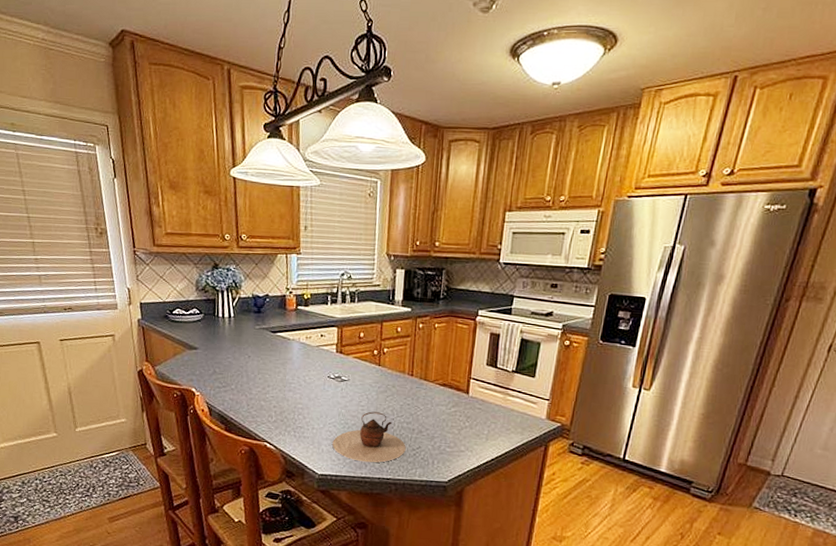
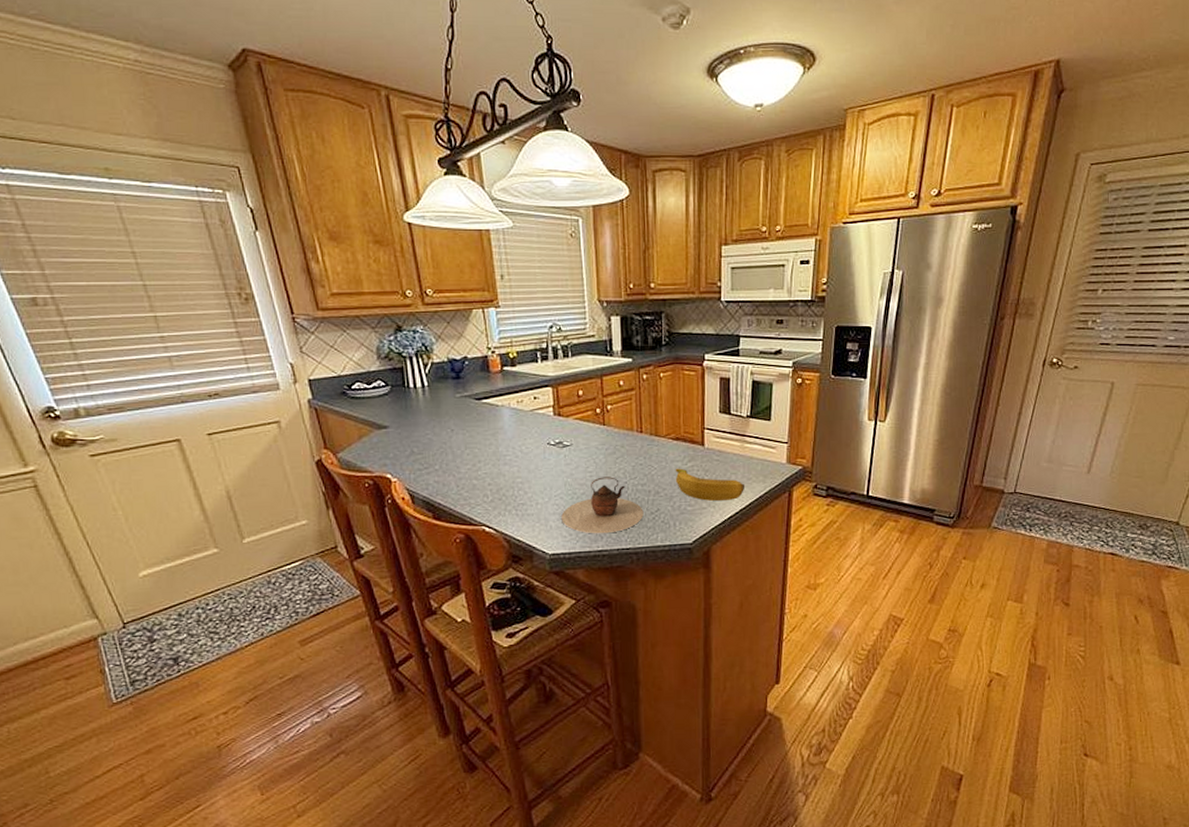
banana: none [438,411,504,447] -> present [675,468,745,501]

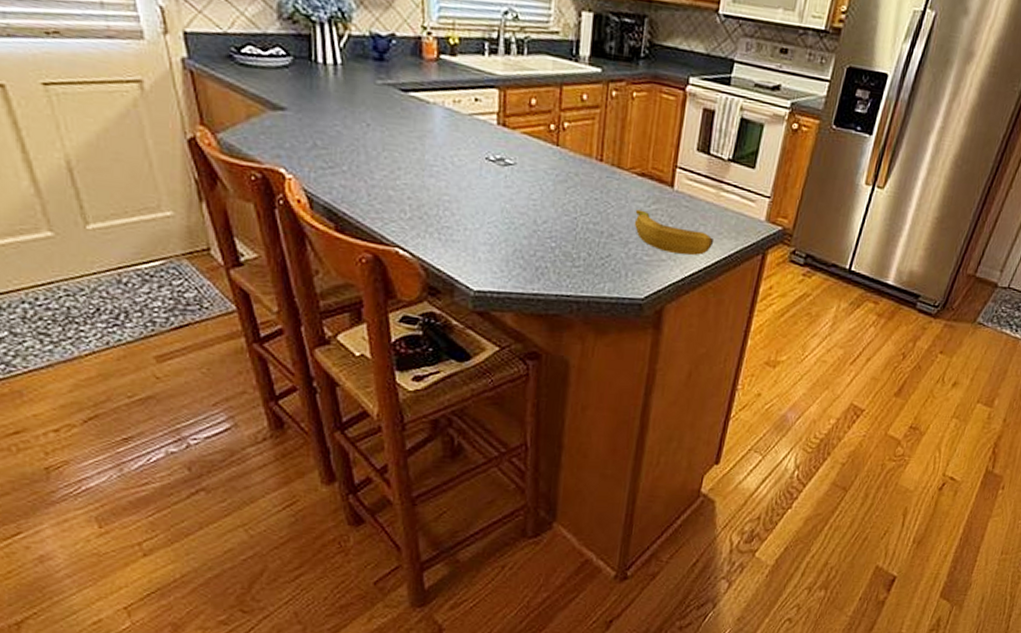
teapot: present [561,476,644,534] -> none [493,207,592,276]

